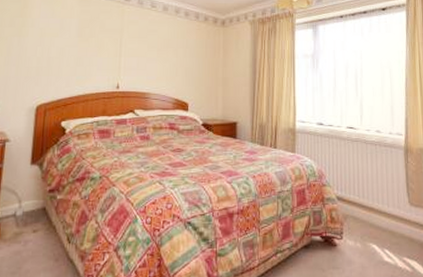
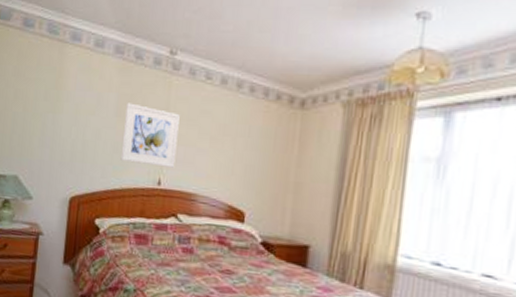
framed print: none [83,26,132,74] -> present [120,103,180,168]

